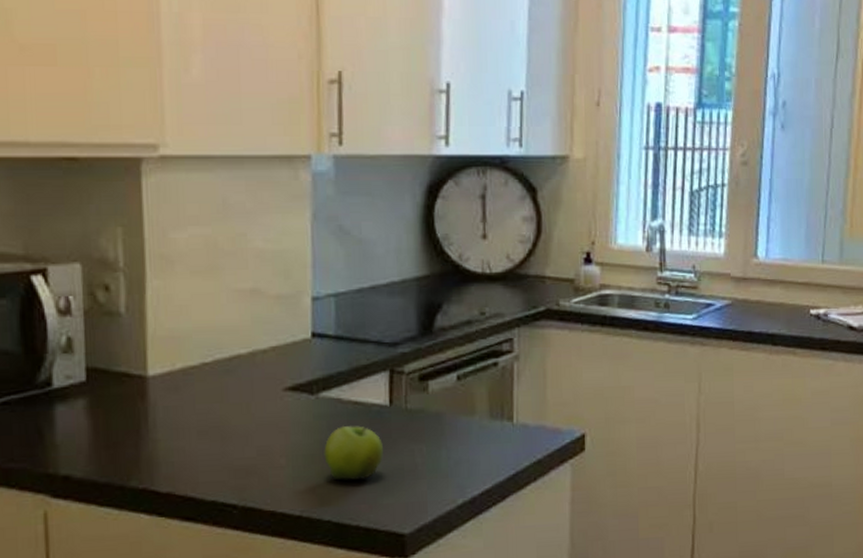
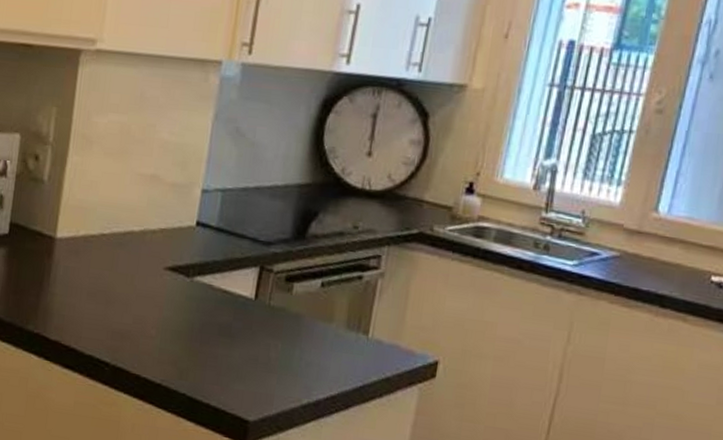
fruit: present [324,426,383,481] -> none [189,310,243,363]

